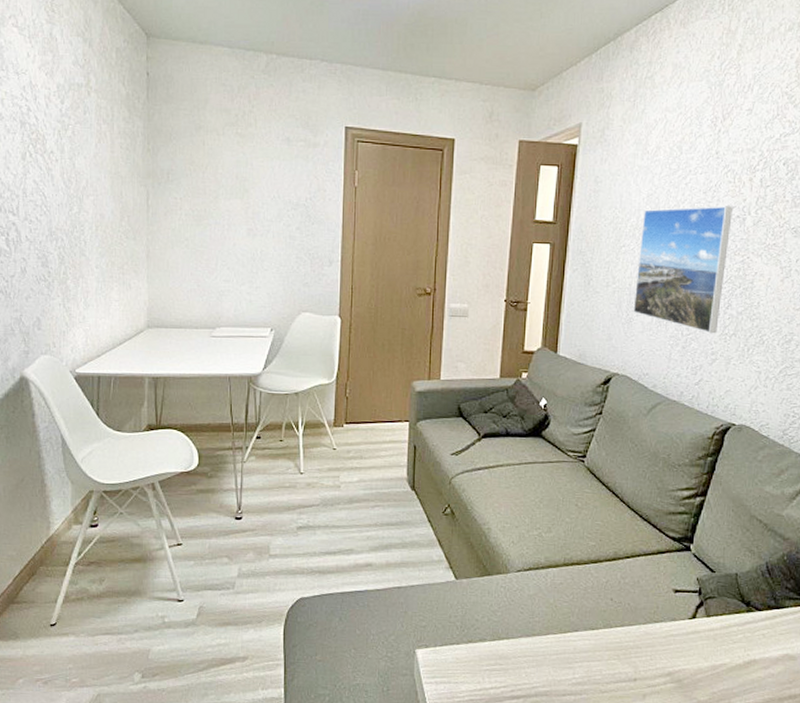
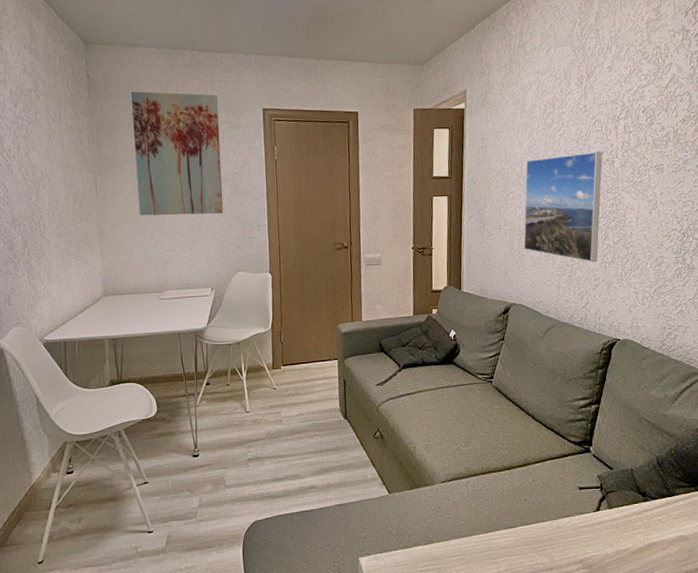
wall art: none [195,96,294,244] -> present [130,91,224,216]

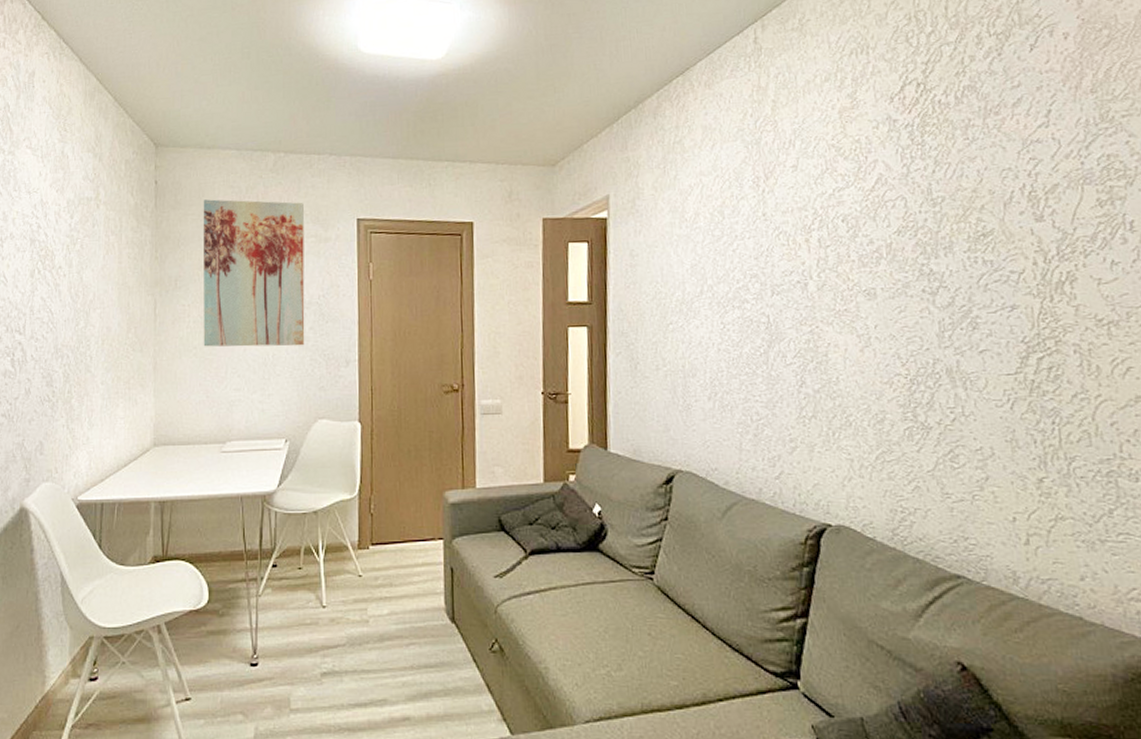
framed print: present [523,151,603,263] -> none [689,271,793,418]

